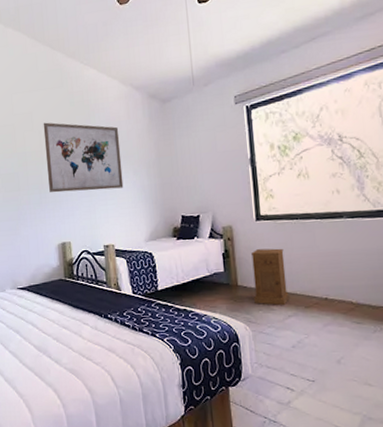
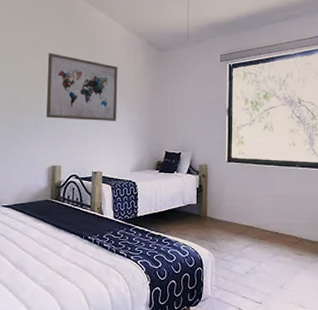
nightstand: present [251,248,289,306] -> none [219,187,248,237]

